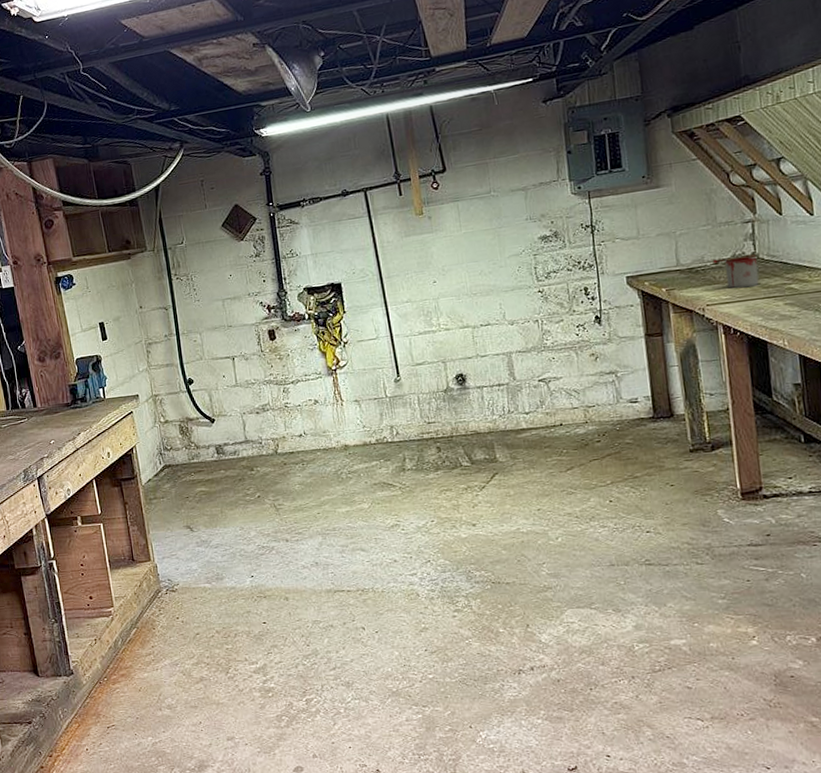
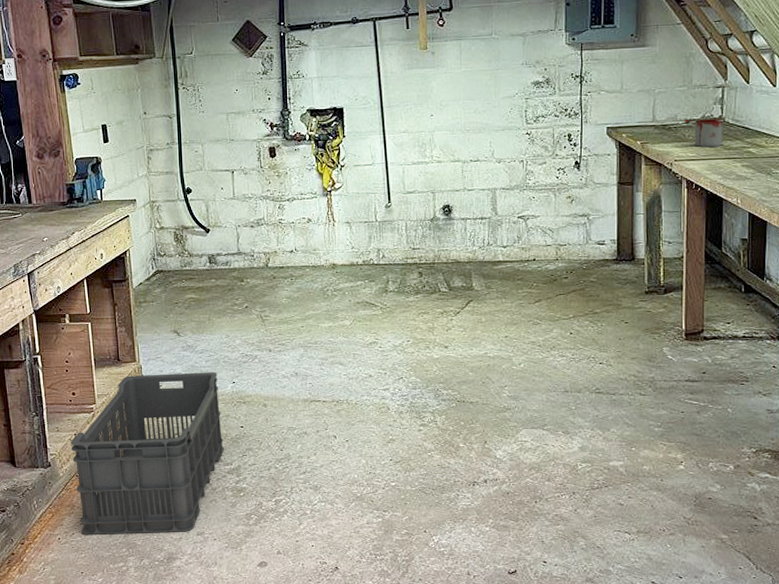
plastic crate: none [91,566,248,744] -> present [70,372,224,534]

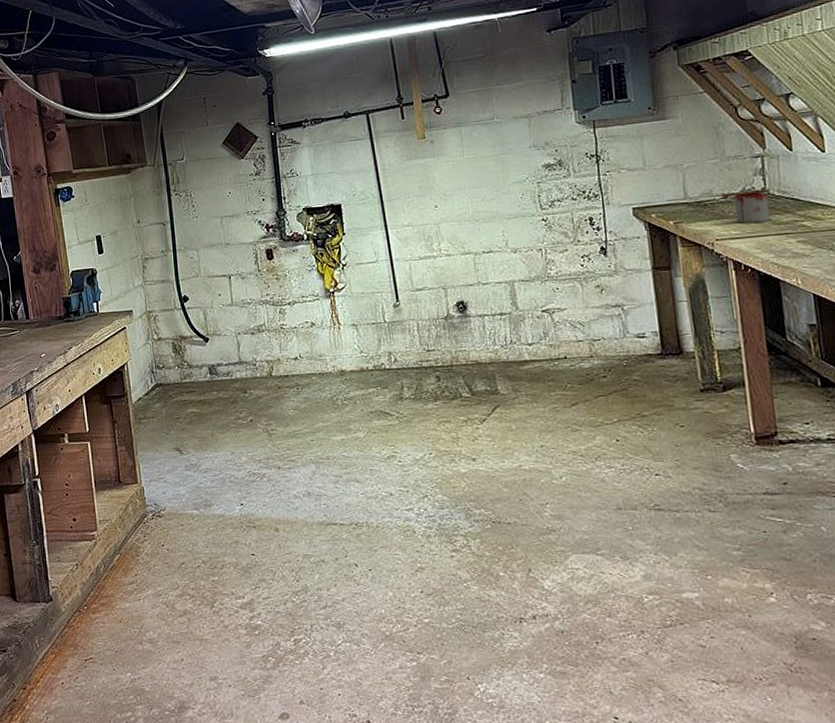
plastic crate: present [70,372,224,534] -> none [72,493,235,679]

